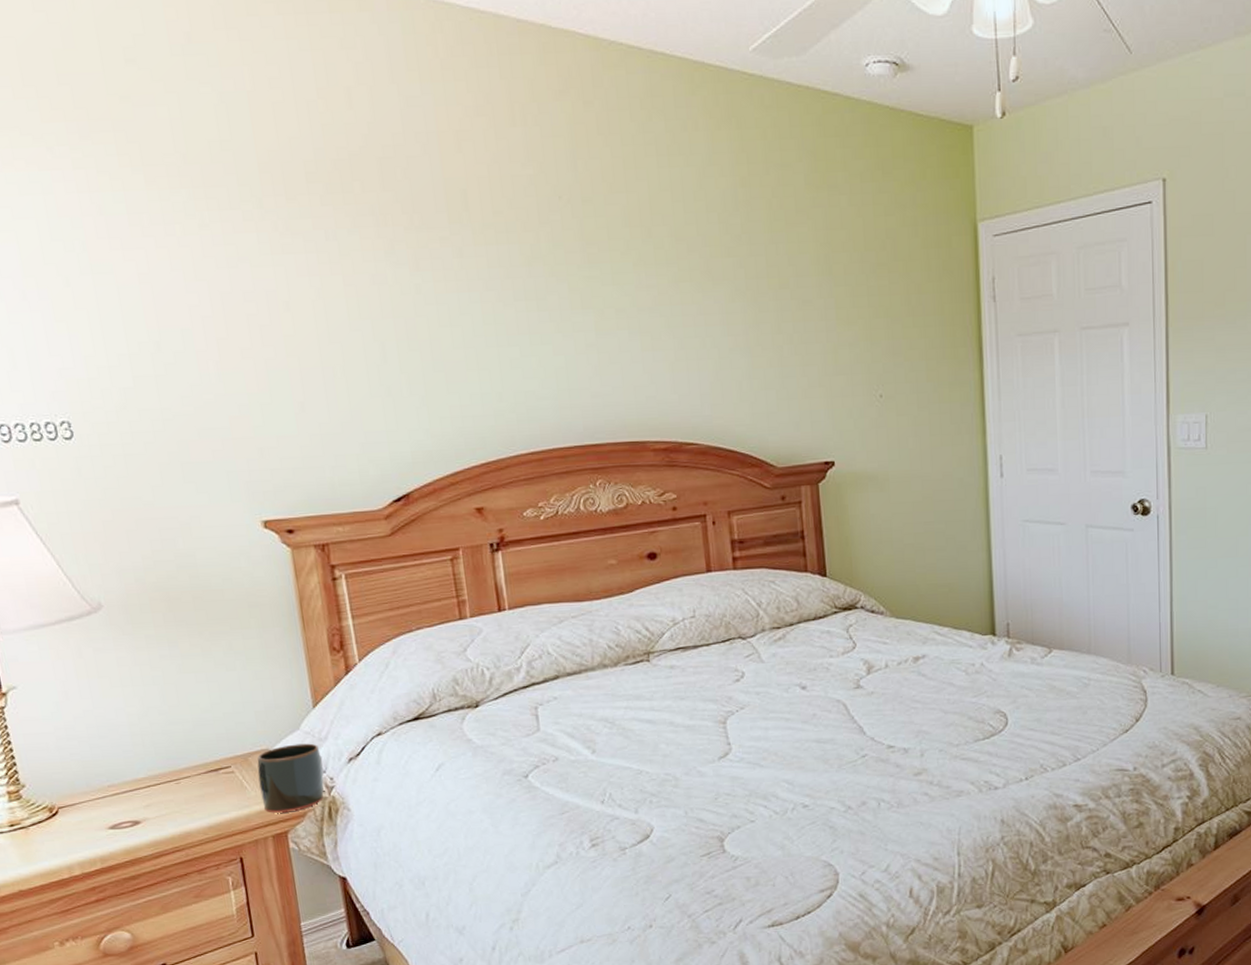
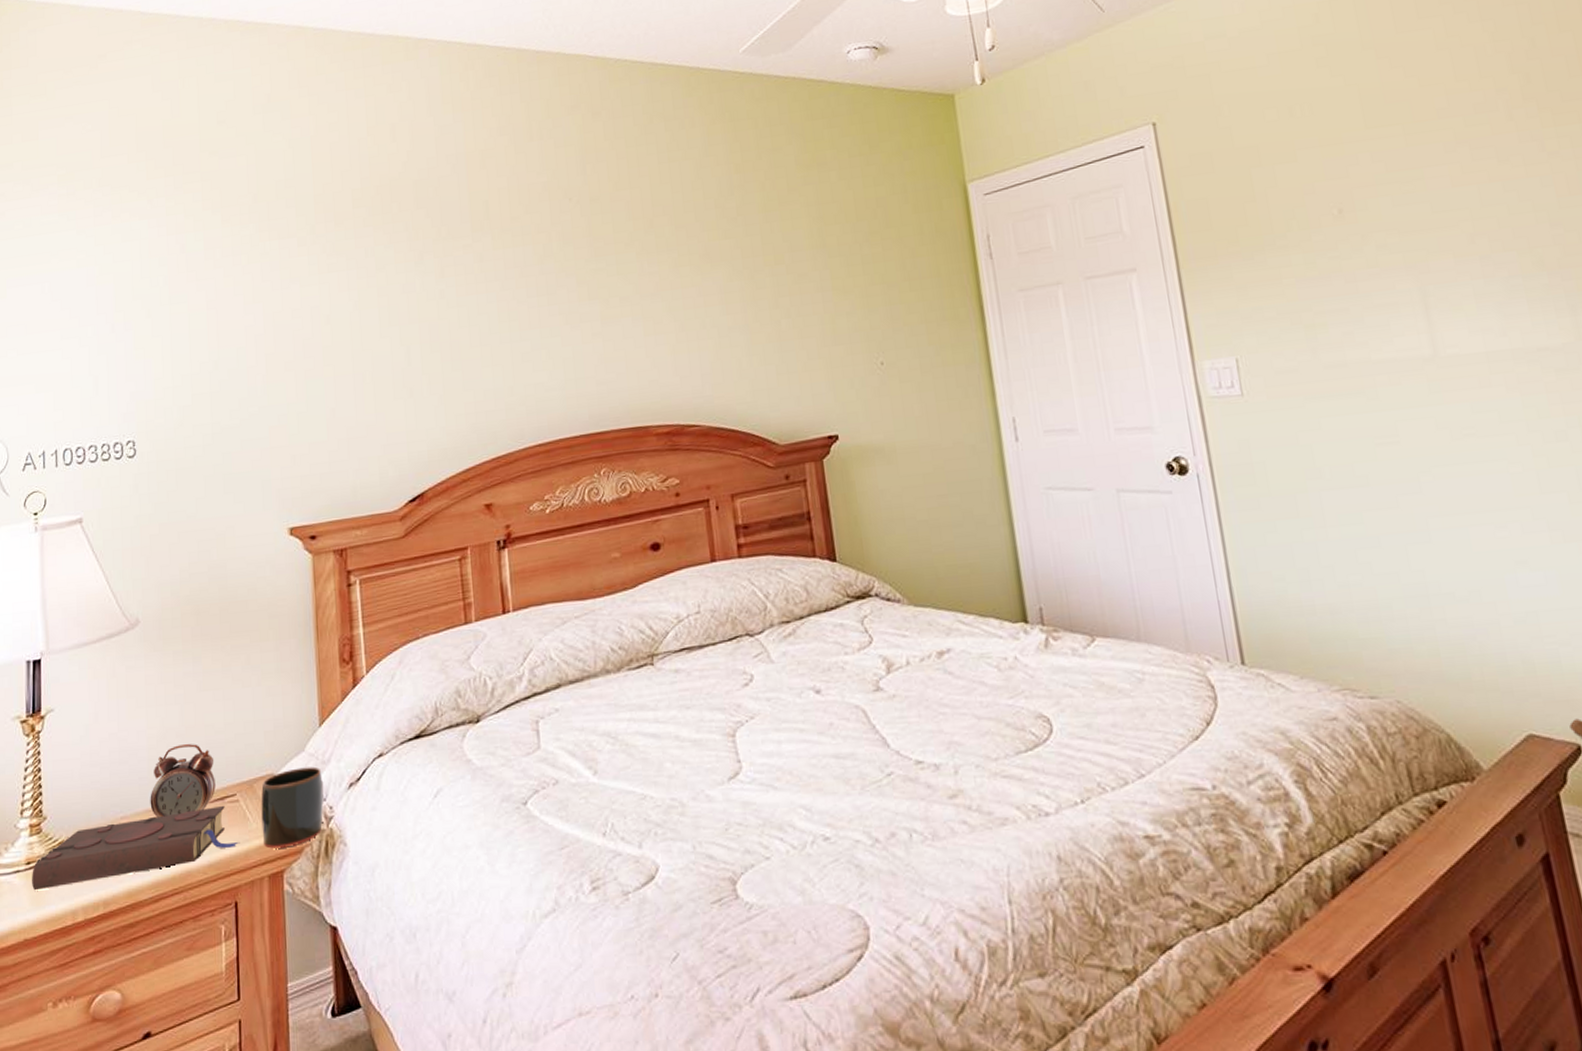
book: none [17,776,240,849] -> present [32,805,240,891]
alarm clock: none [137,721,208,787] -> present [150,744,216,818]

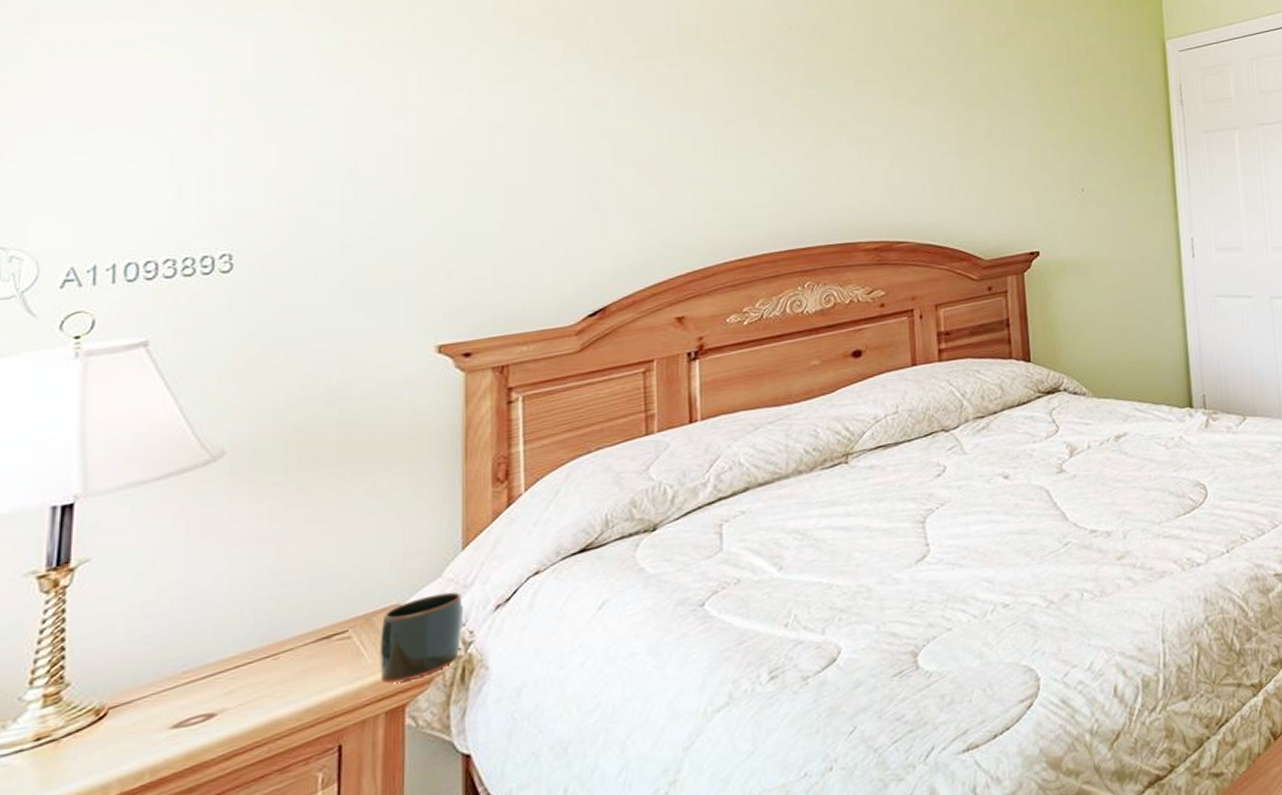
book: present [32,805,240,891] -> none [42,644,350,770]
alarm clock: present [150,744,216,818] -> none [227,581,321,668]

